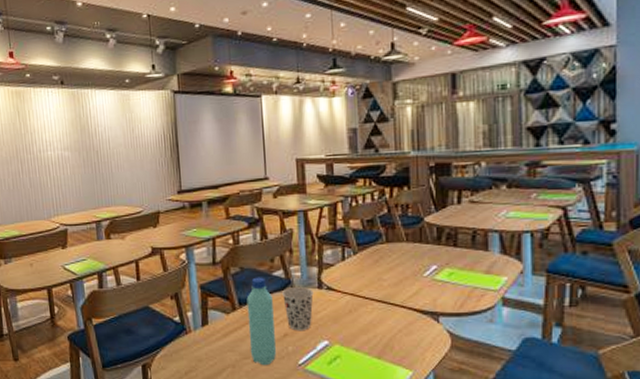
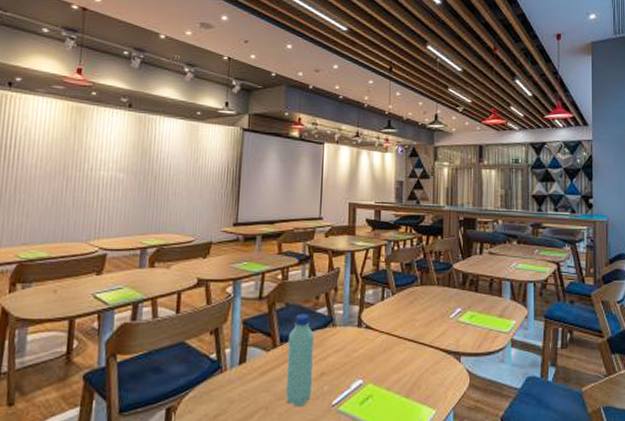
cup: present [282,286,314,331] -> none [324,324,353,370]

